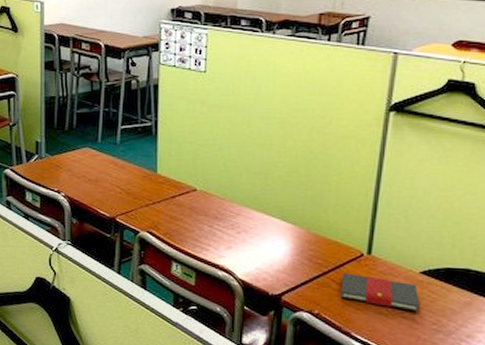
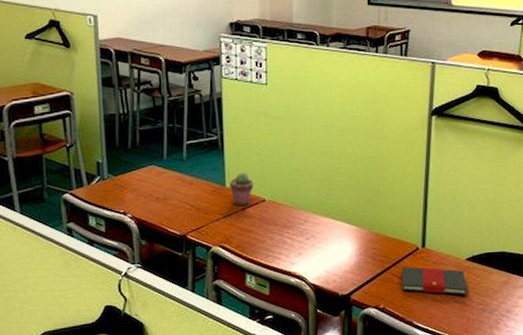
potted succulent: none [160,161,186,193] -> present [229,173,254,205]

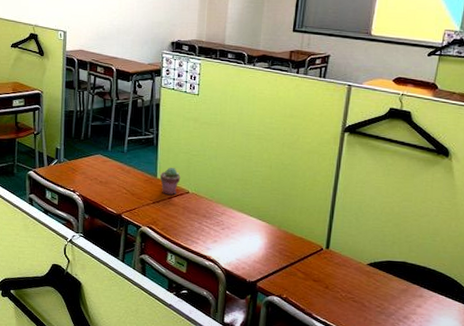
book: present [401,267,467,295] -> none [304,264,367,297]

